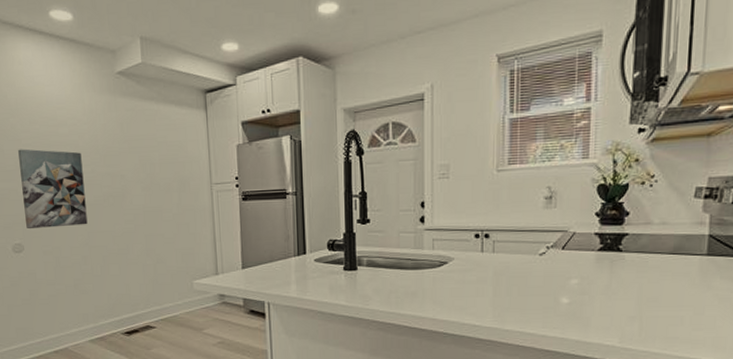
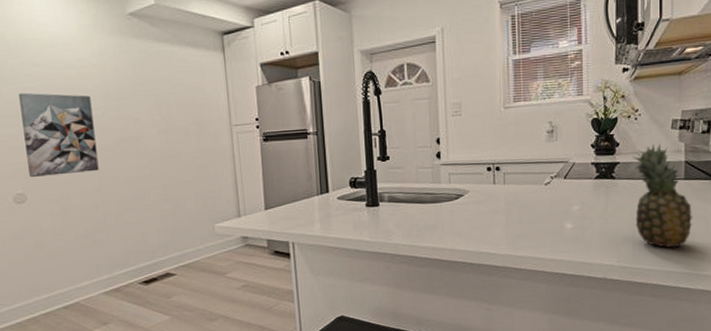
fruit: none [643,214,715,331] -> present [632,144,693,248]

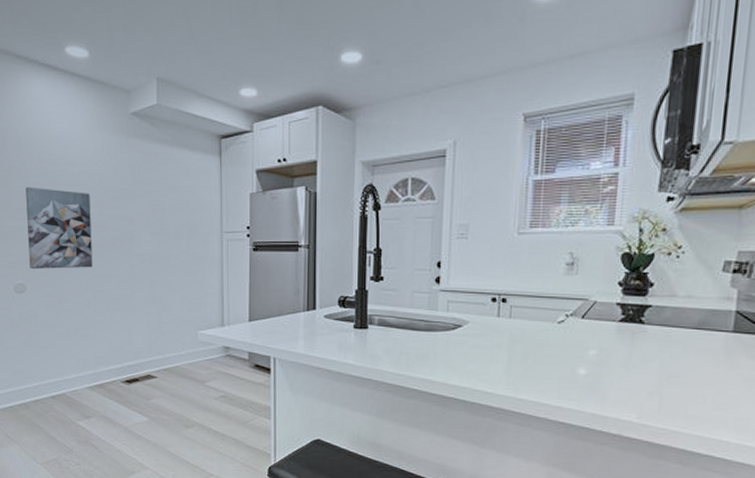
fruit: present [632,144,693,248] -> none [664,288,740,411]

